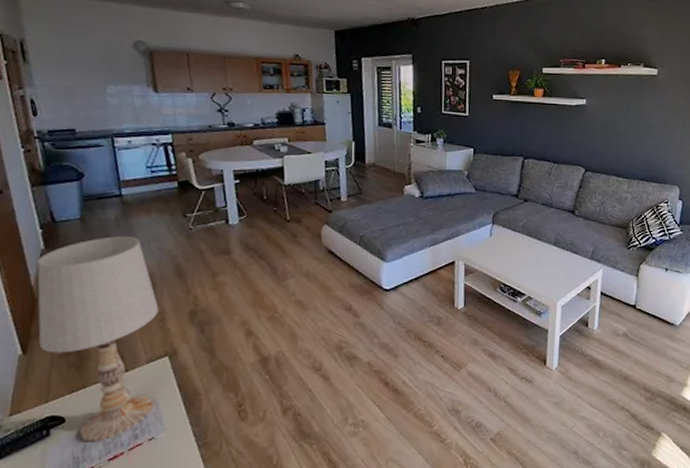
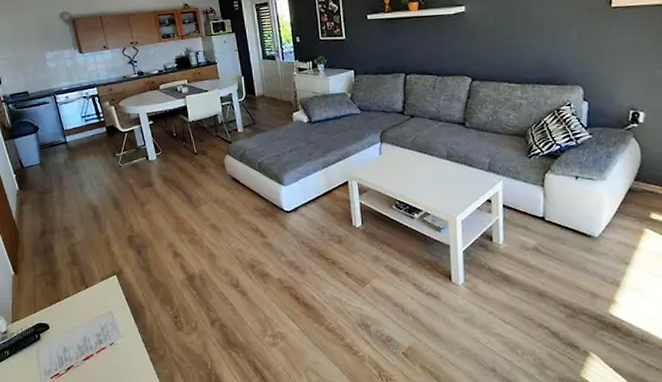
table lamp: present [37,237,159,442] -> none [16,176,110,345]

